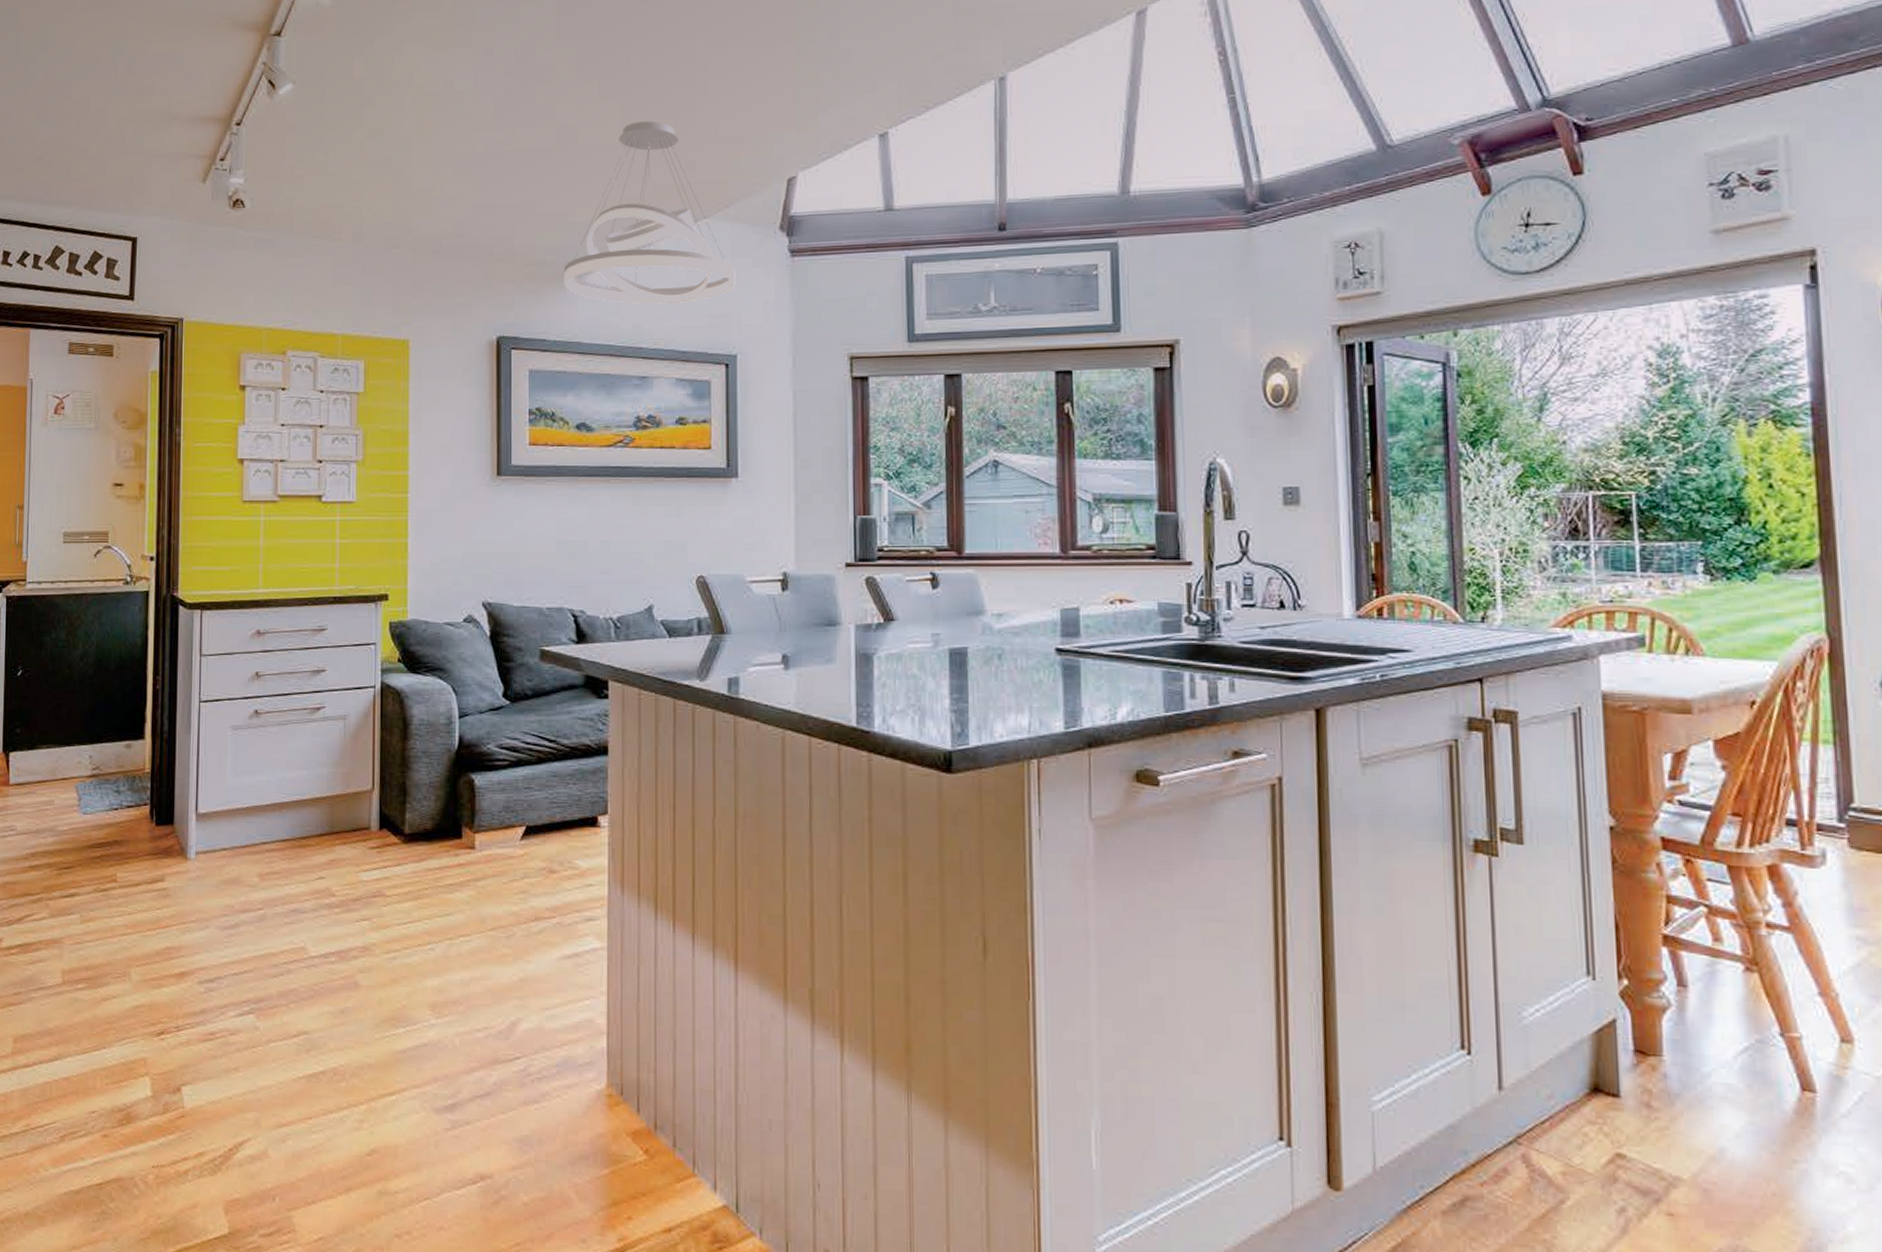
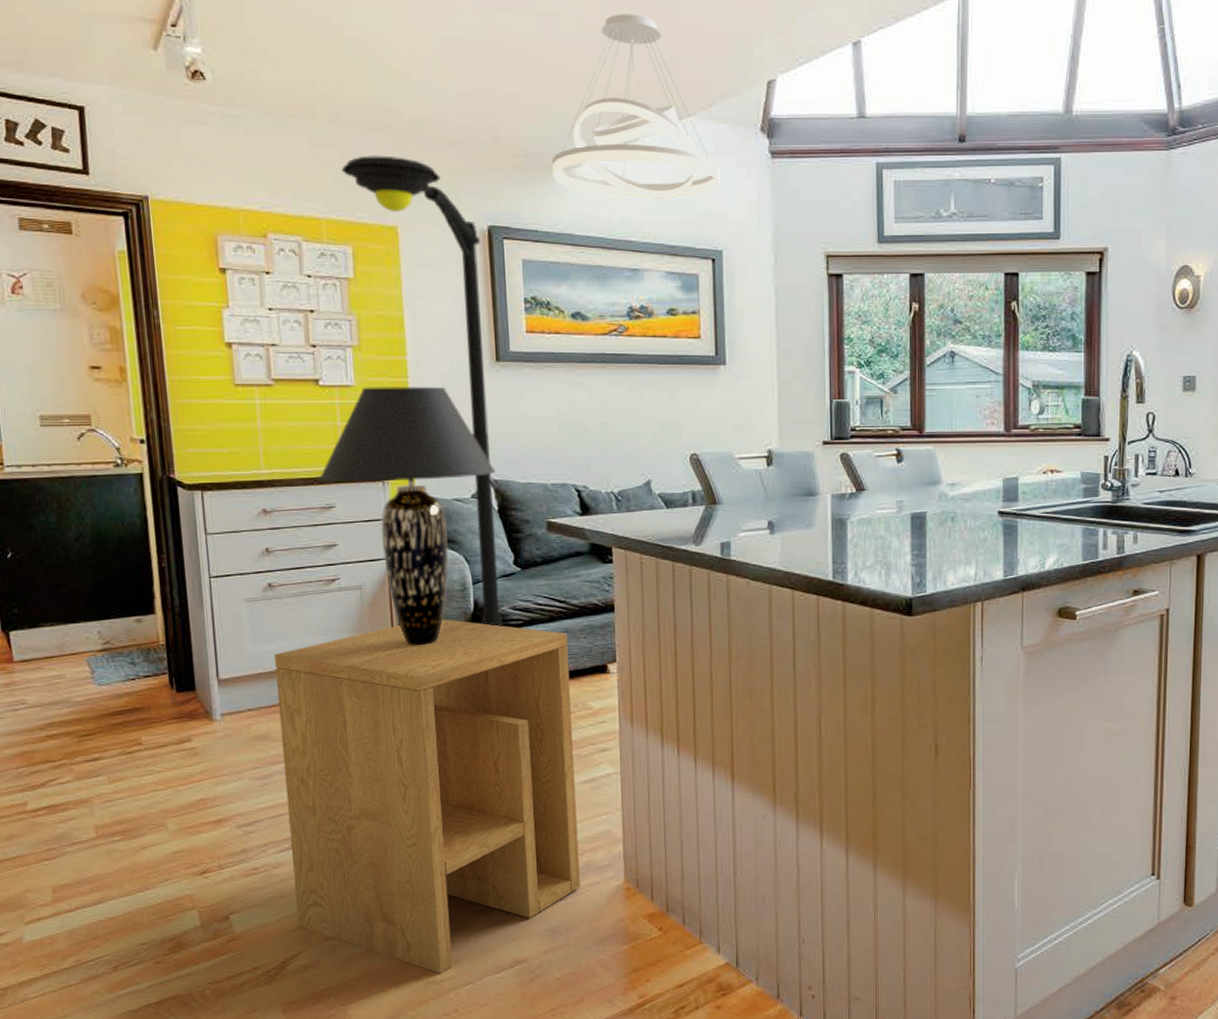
side table: none [249,756,556,1183] -> present [274,619,580,974]
table lamp: none [313,502,490,786] -> present [319,386,496,646]
floor lamp: none [360,271,488,767] -> present [341,155,503,627]

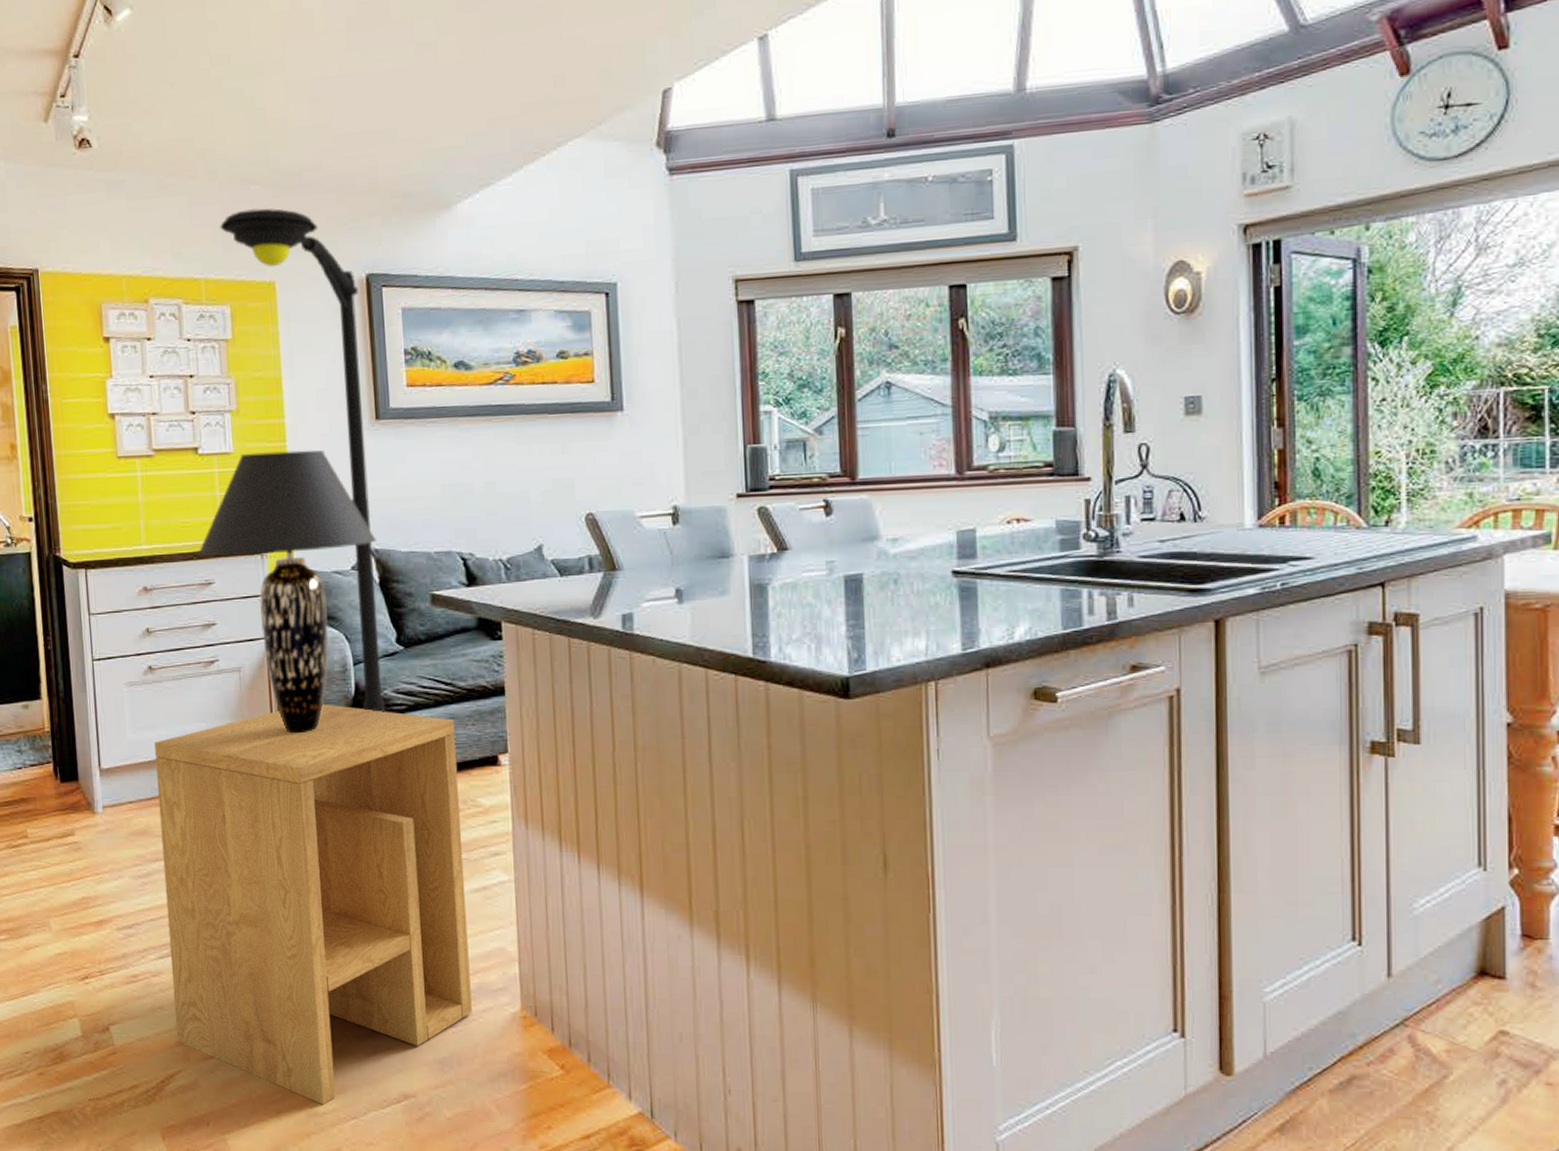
pendant light: present [552,14,720,199] -> none [432,33,612,233]

